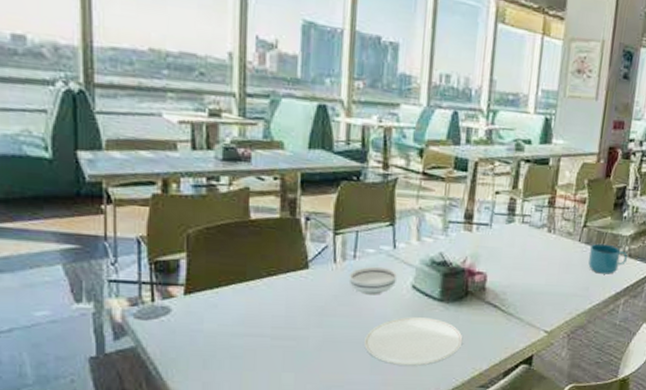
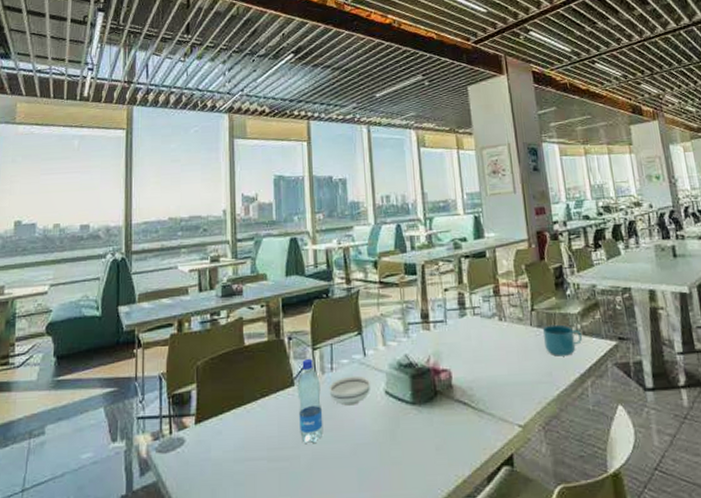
bottle: none [311,243,340,327] -> present [297,359,324,444]
plate: present [364,317,463,366] -> none [349,423,441,479]

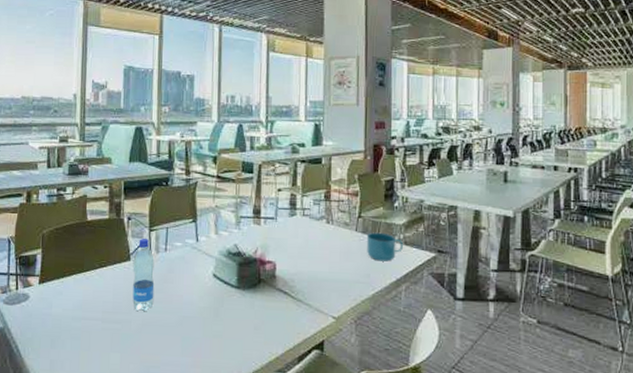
bowl: present [329,375,371,406] -> none [161,257,201,283]

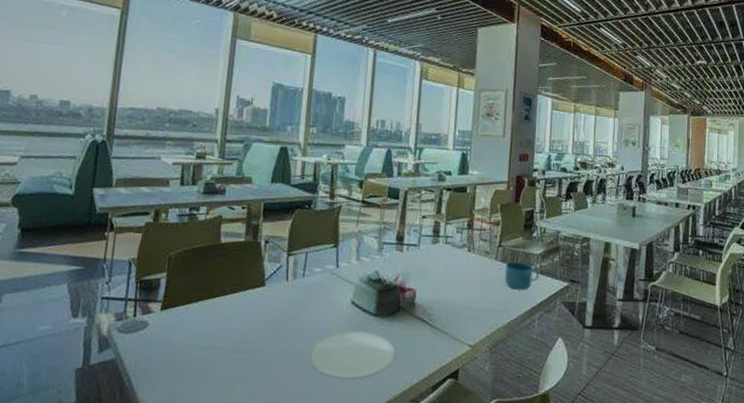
bottle: present [132,239,155,312] -> none [264,263,291,341]
plate: none [176,303,259,349] -> present [308,331,396,379]

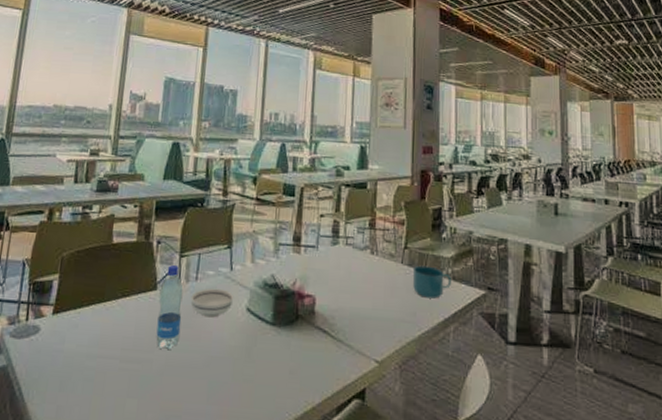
bottle: none [264,263,291,341] -> present [156,265,184,351]
bowl: none [297,283,340,311] -> present [190,288,234,318]
plate: present [308,331,396,379] -> none [202,341,295,397]

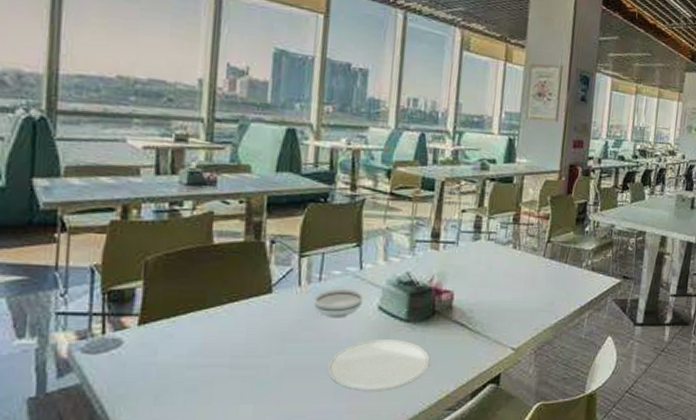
bottle: present [156,265,184,351] -> none [272,266,305,354]
plate: none [202,341,295,397] -> present [328,339,430,391]
cup: present [412,265,451,299] -> none [552,258,590,289]

